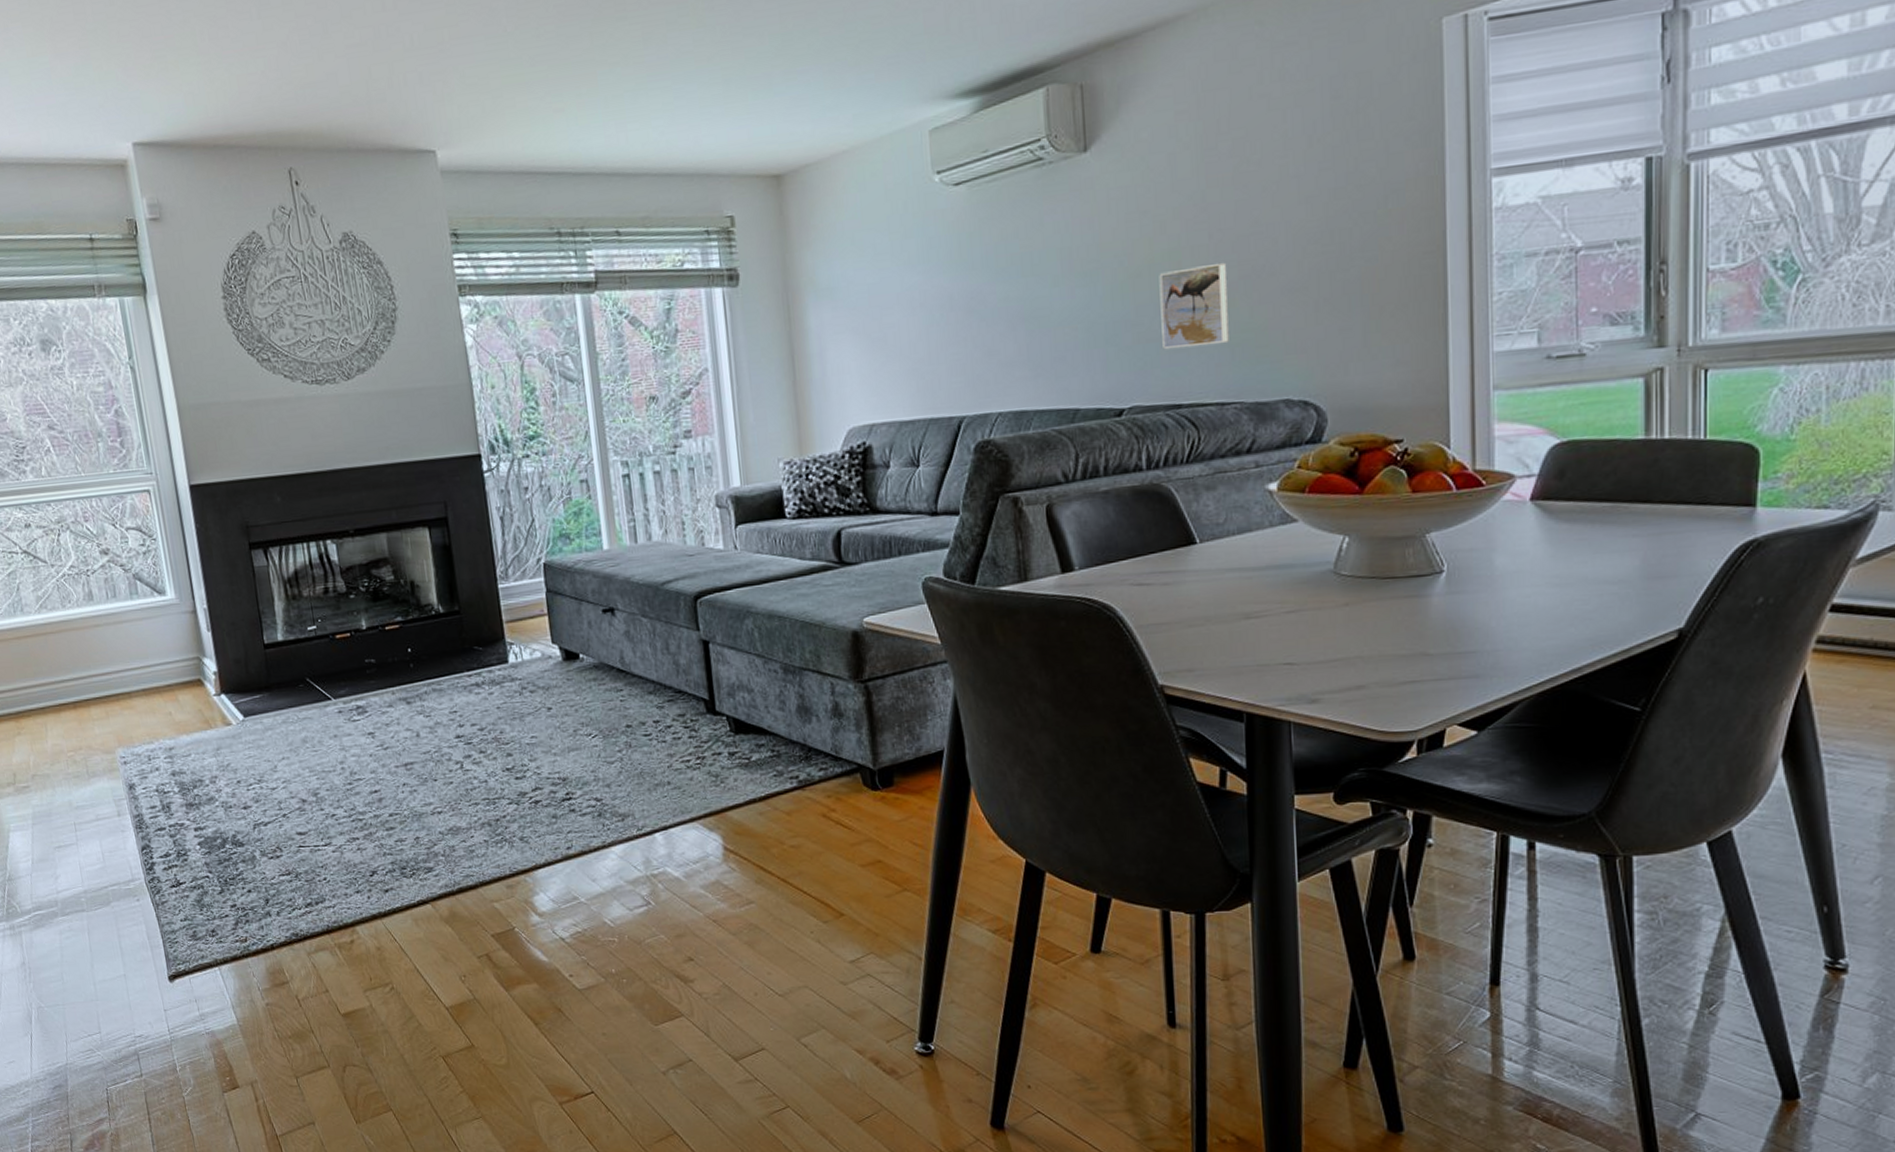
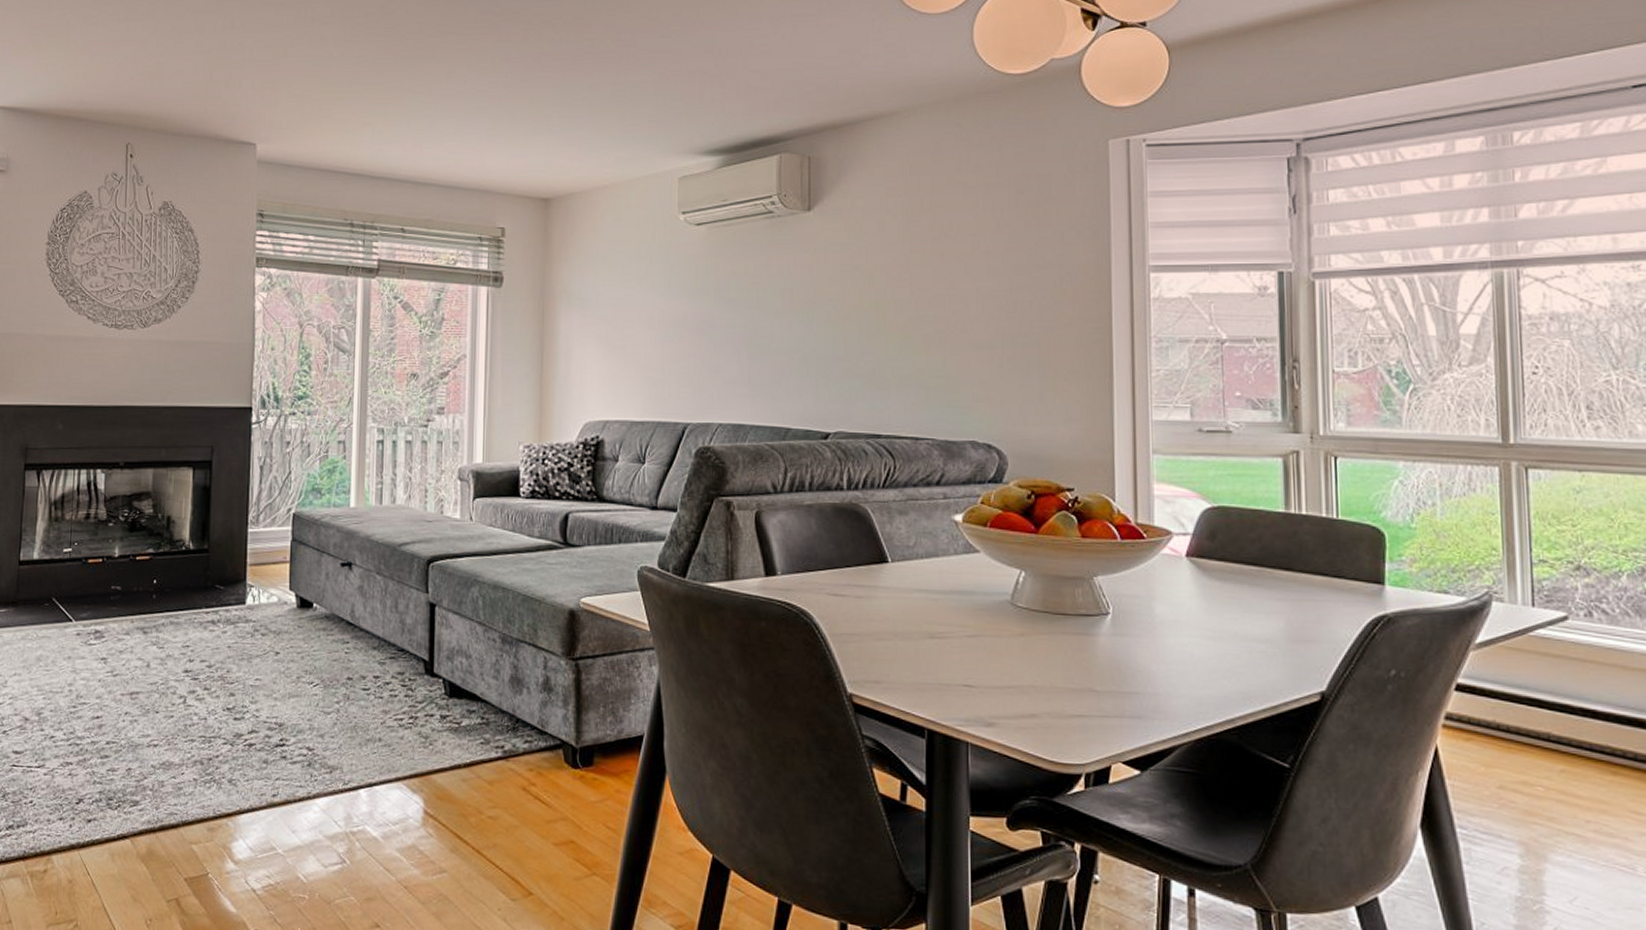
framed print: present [1159,262,1229,350] -> none [866,316,925,386]

